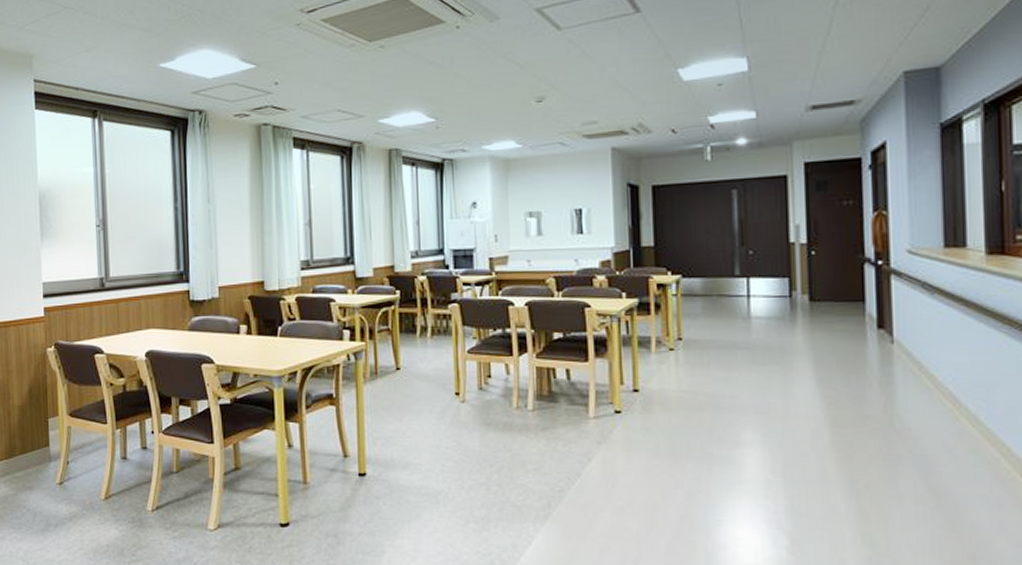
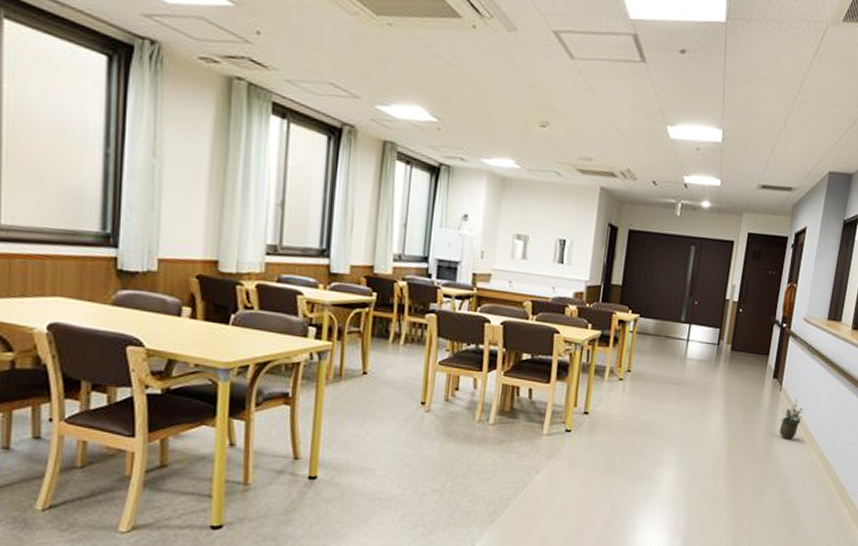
potted plant: none [901,351,936,404] -> present [779,399,805,440]

